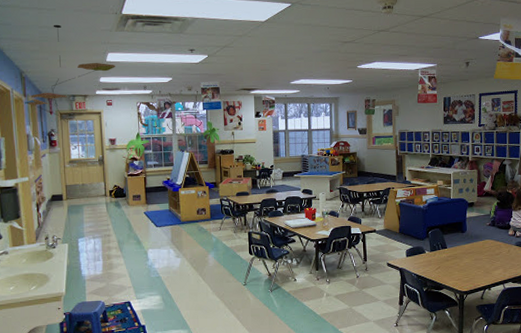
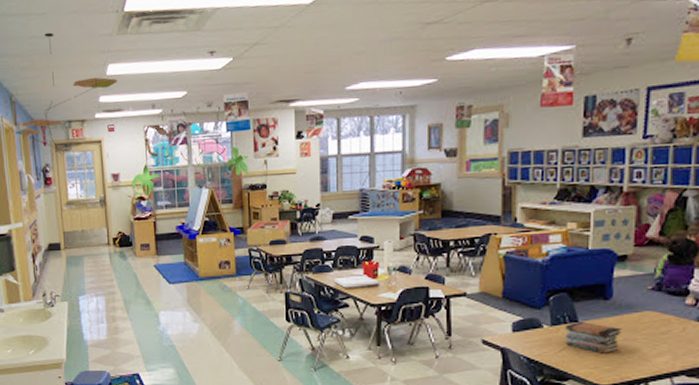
book stack: none [439,247,473,270] -> present [564,321,622,354]

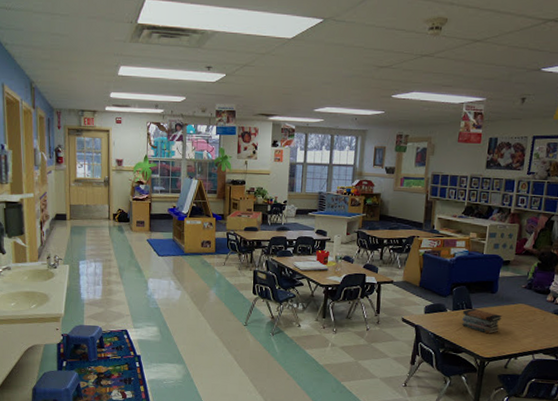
ceiling mobile: present [15,32,117,156] -> none [33,32,127,140]

